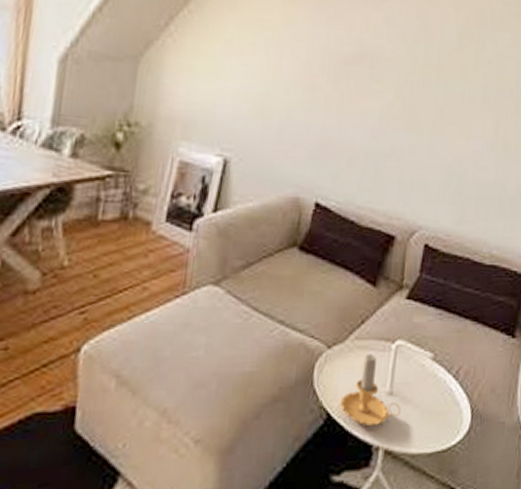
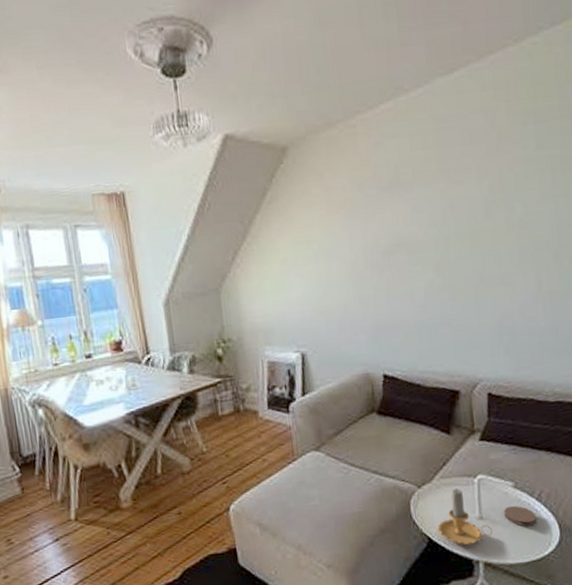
coaster: none [417,381,451,408] -> present [504,505,537,526]

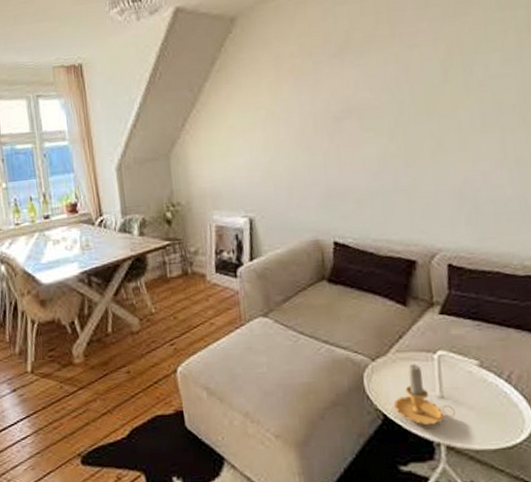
coaster: present [504,505,537,526] -> none [468,386,507,410]

